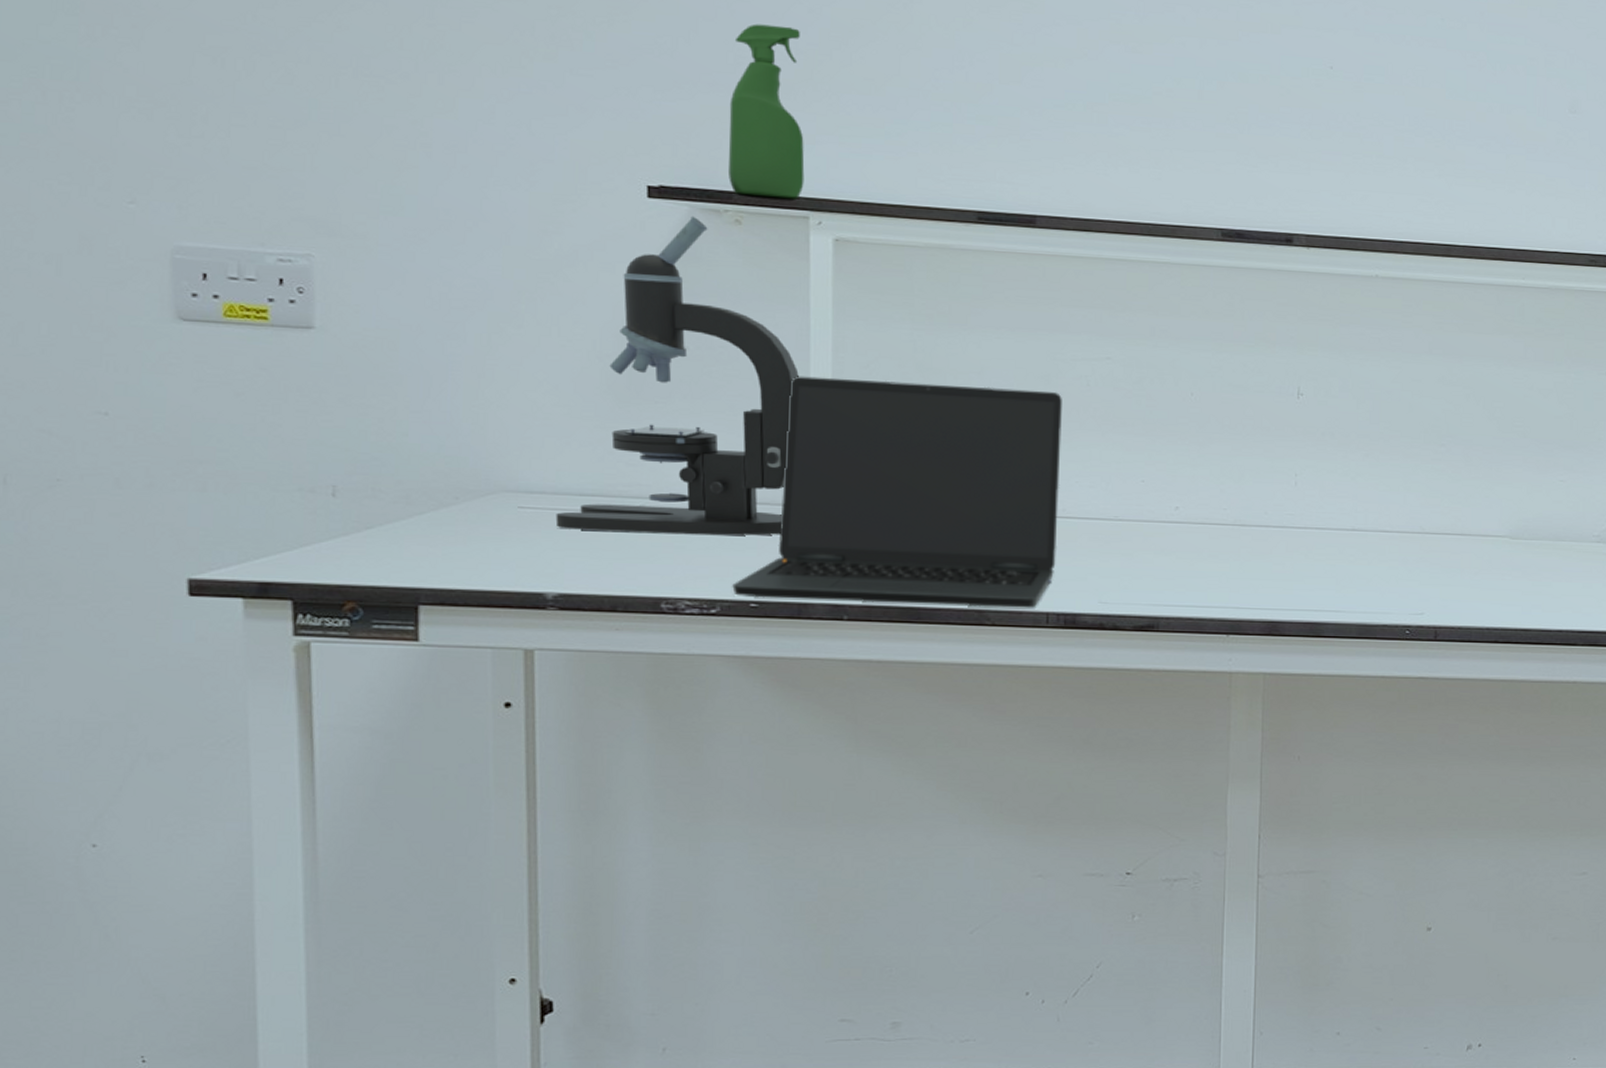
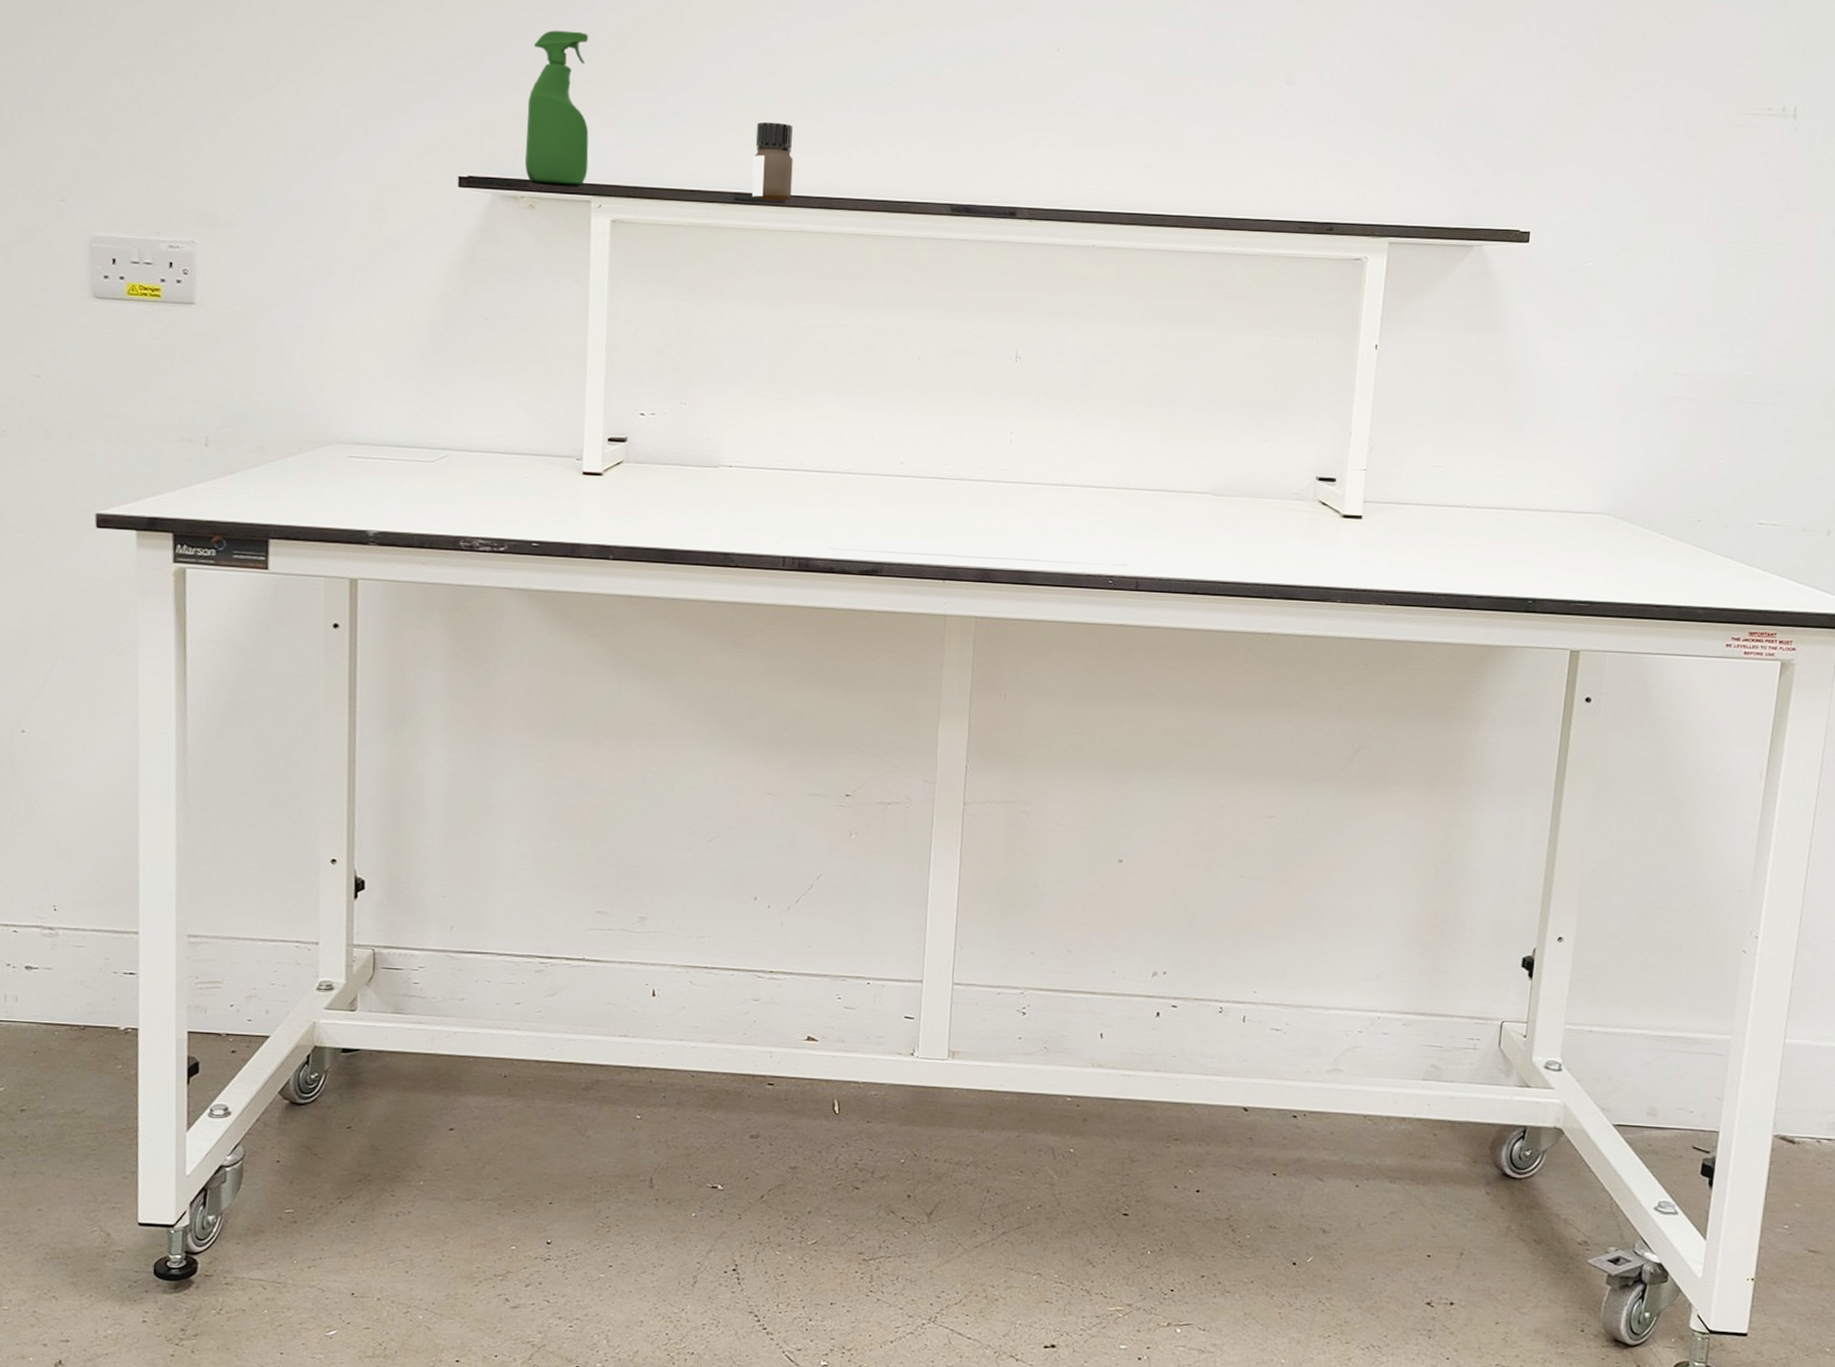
microscope: present [555,216,799,536] -> none [377,202,578,484]
laptop: present [732,376,1062,608] -> none [518,342,803,552]
bottle: none [997,134,1044,222] -> present [751,122,793,201]

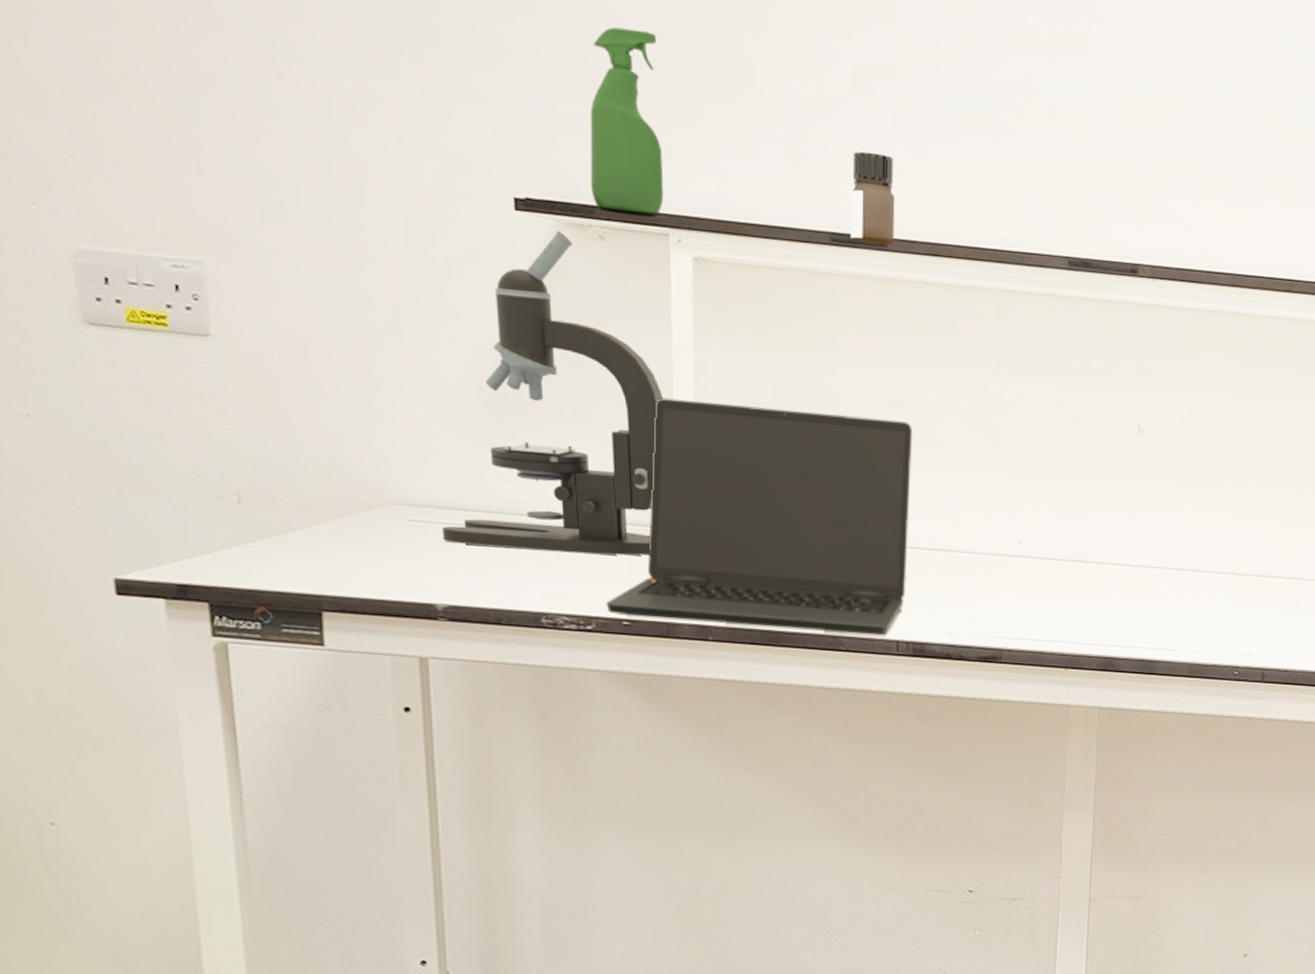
microscope: none [377,202,578,484] -> present [442,230,663,556]
laptop: none [518,342,803,552] -> present [606,397,912,636]

